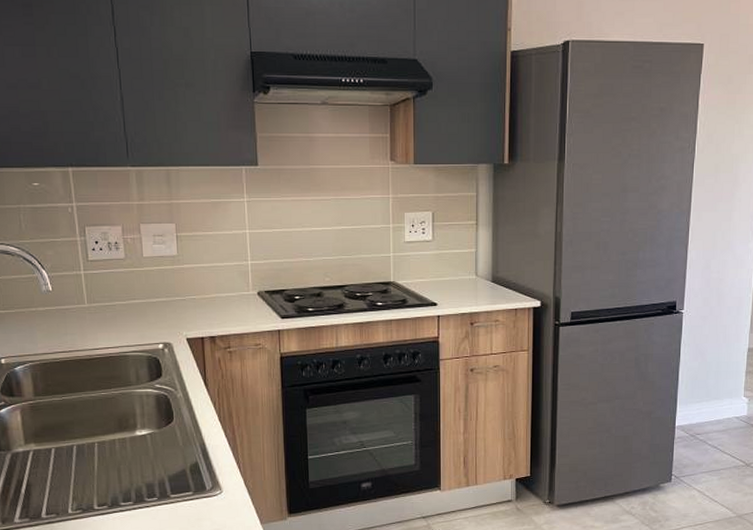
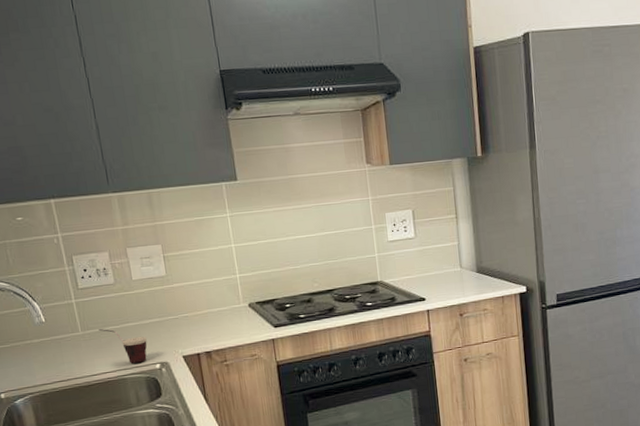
cup: none [104,302,152,341] -> present [98,328,147,364]

